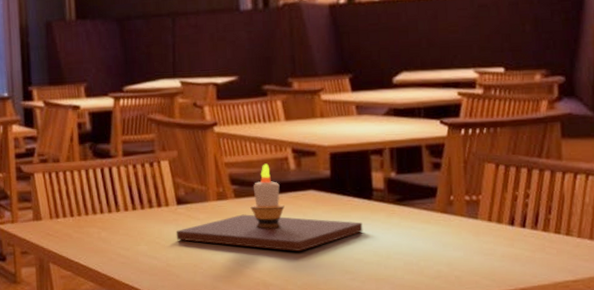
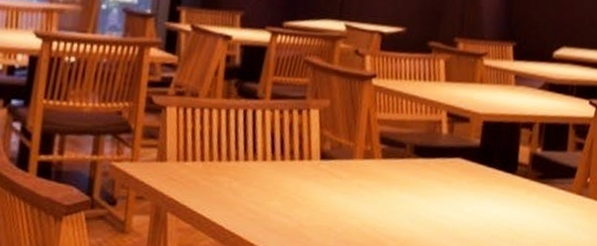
candle: present [176,163,363,251] -> none [313,125,503,222]

